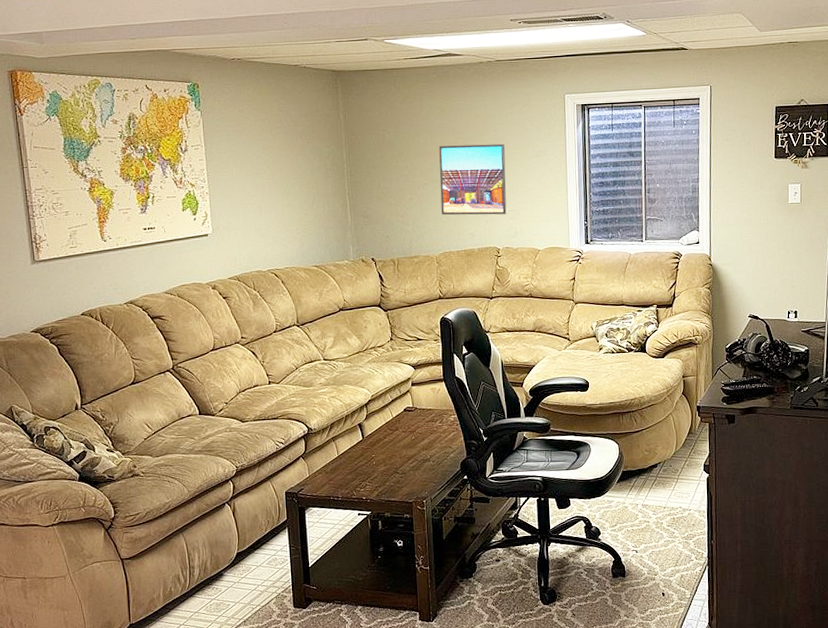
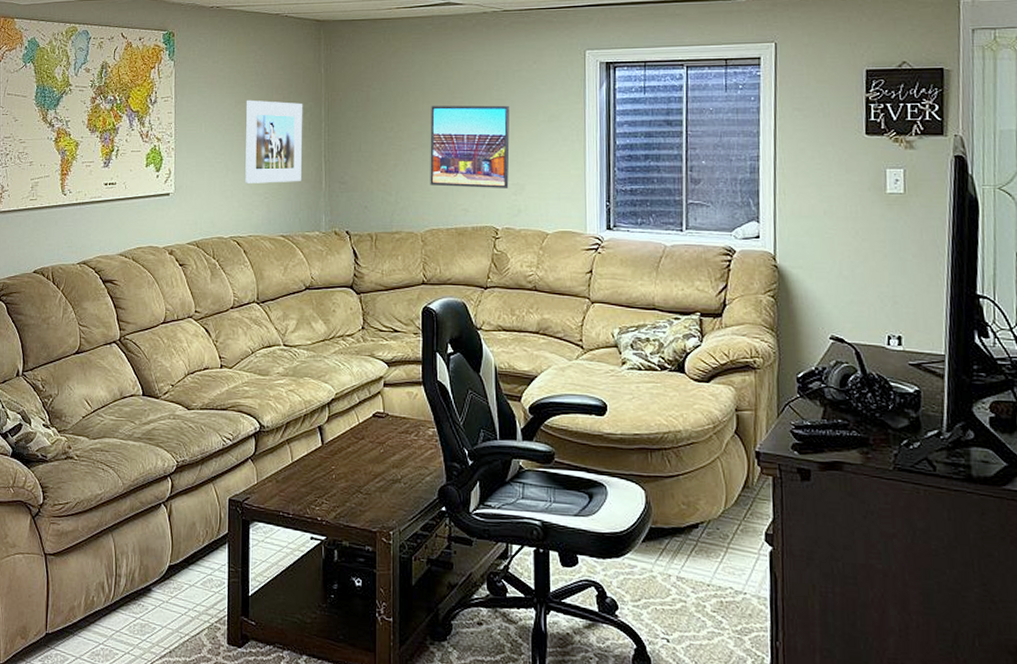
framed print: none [273,145,329,221] -> present [244,99,303,183]

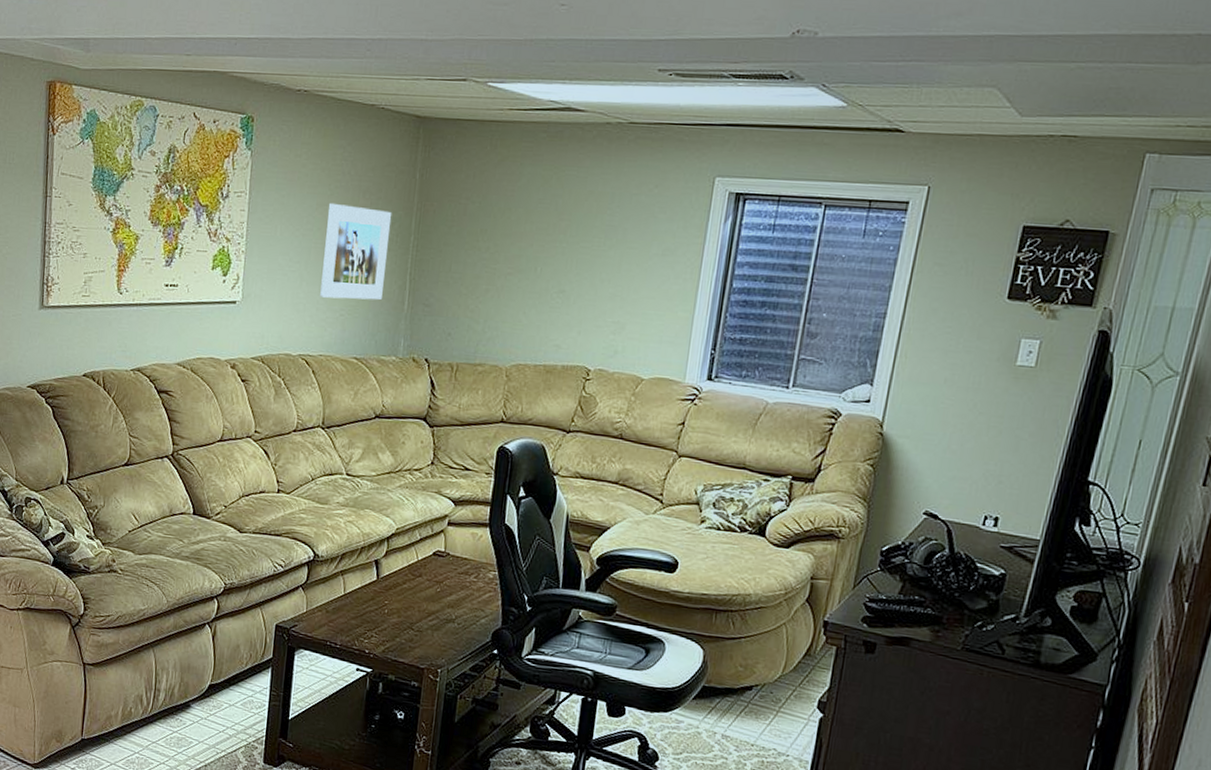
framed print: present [430,105,510,188] -> none [522,227,621,326]

